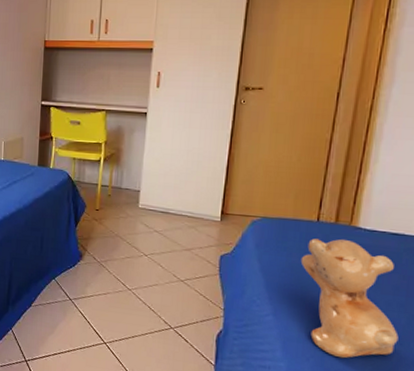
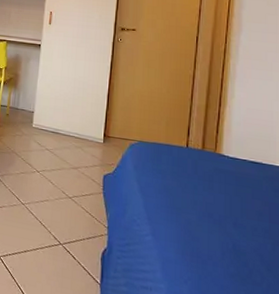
teddy bear: present [300,238,399,359] -> none [174,163,266,283]

